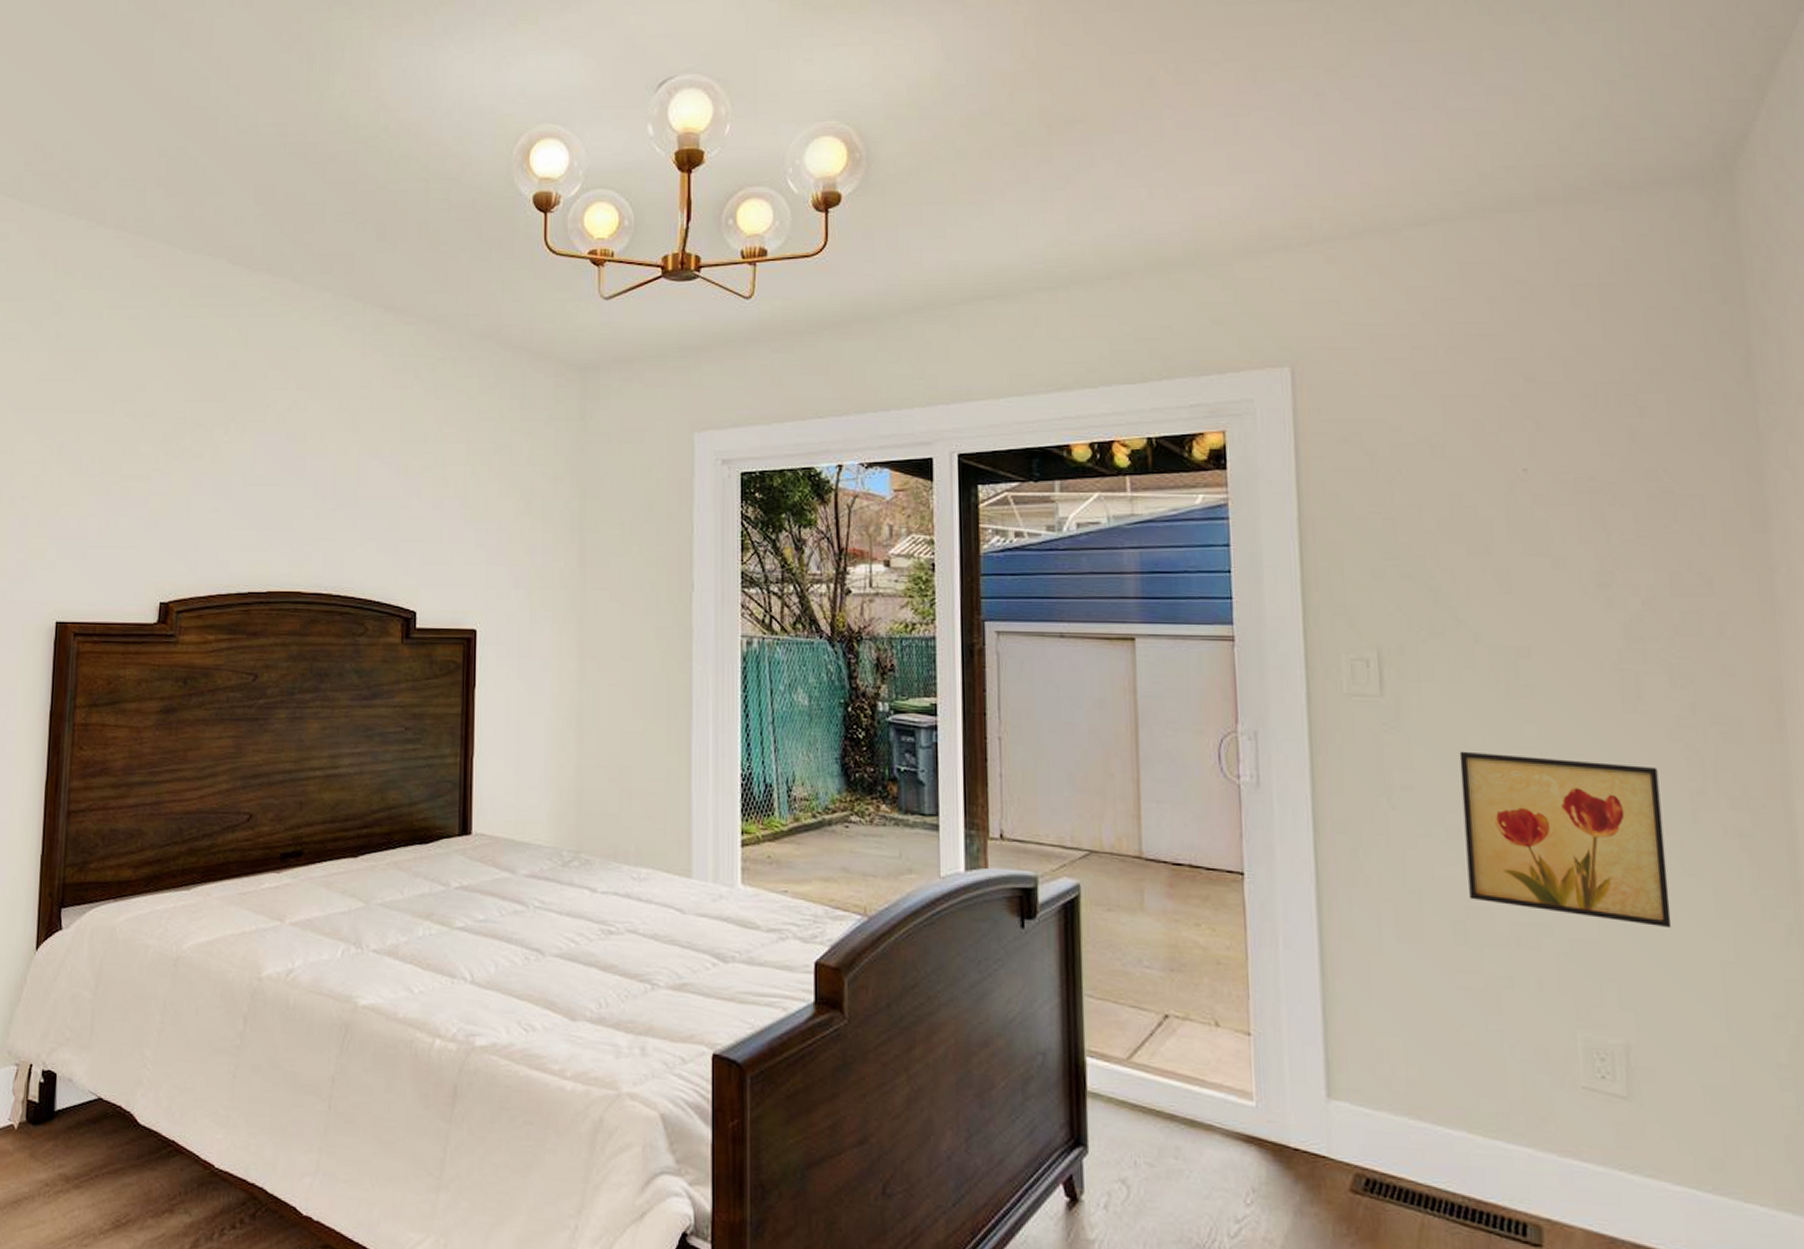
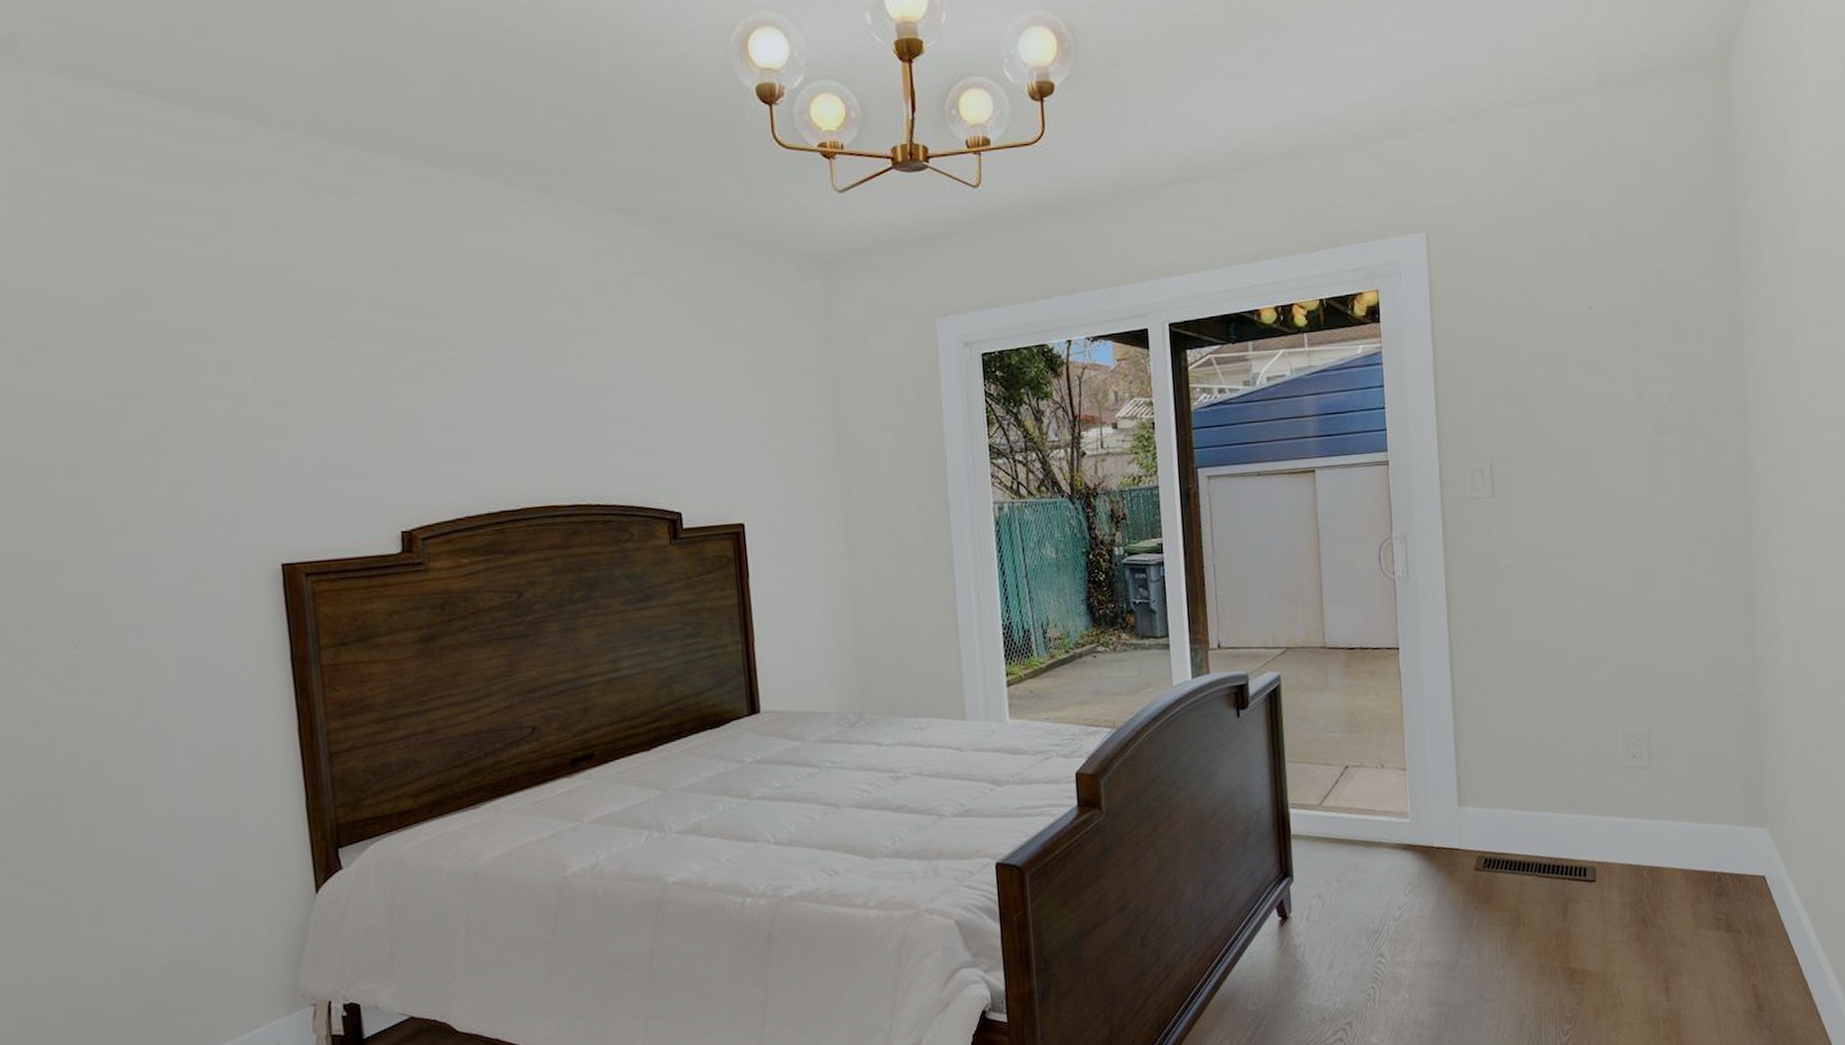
wall art: present [1459,751,1672,929] -> none [1545,528,1678,645]

